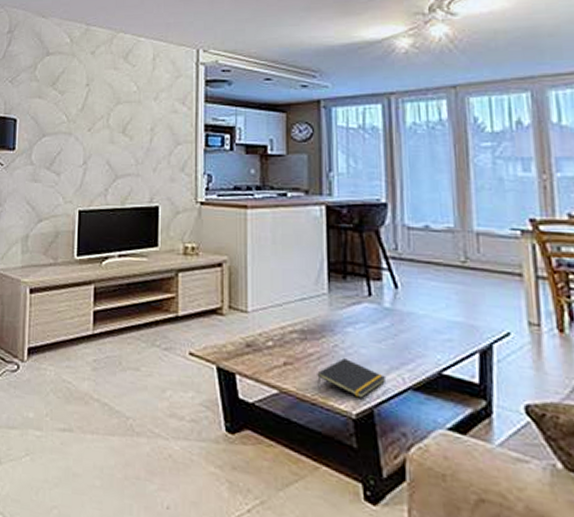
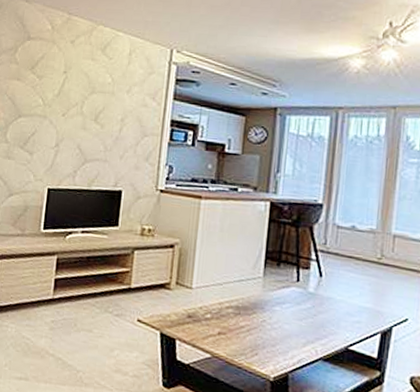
notepad: present [317,358,387,398] -> none [244,332,303,365]

